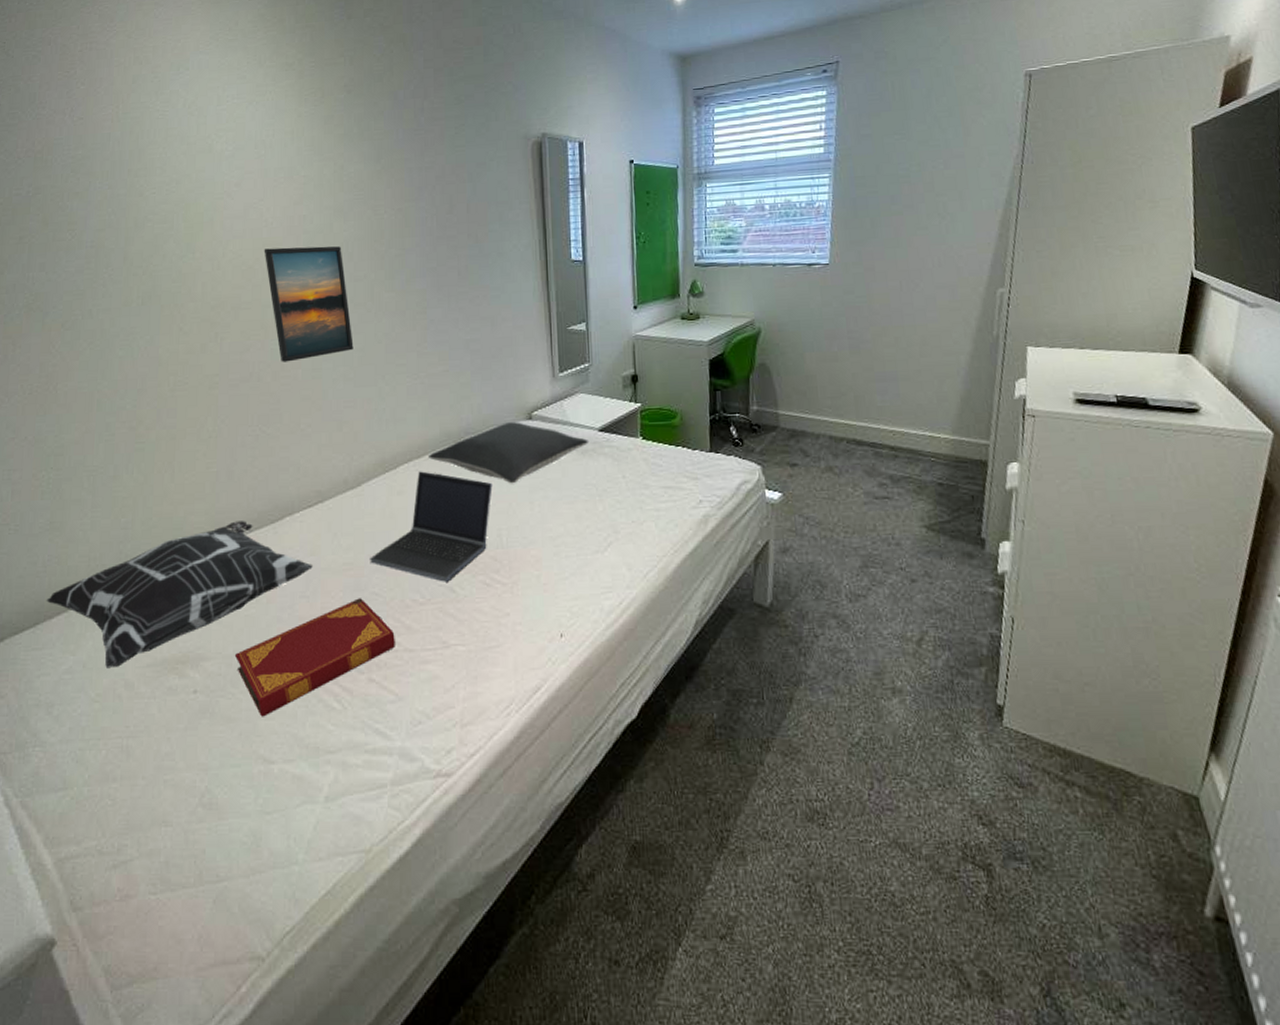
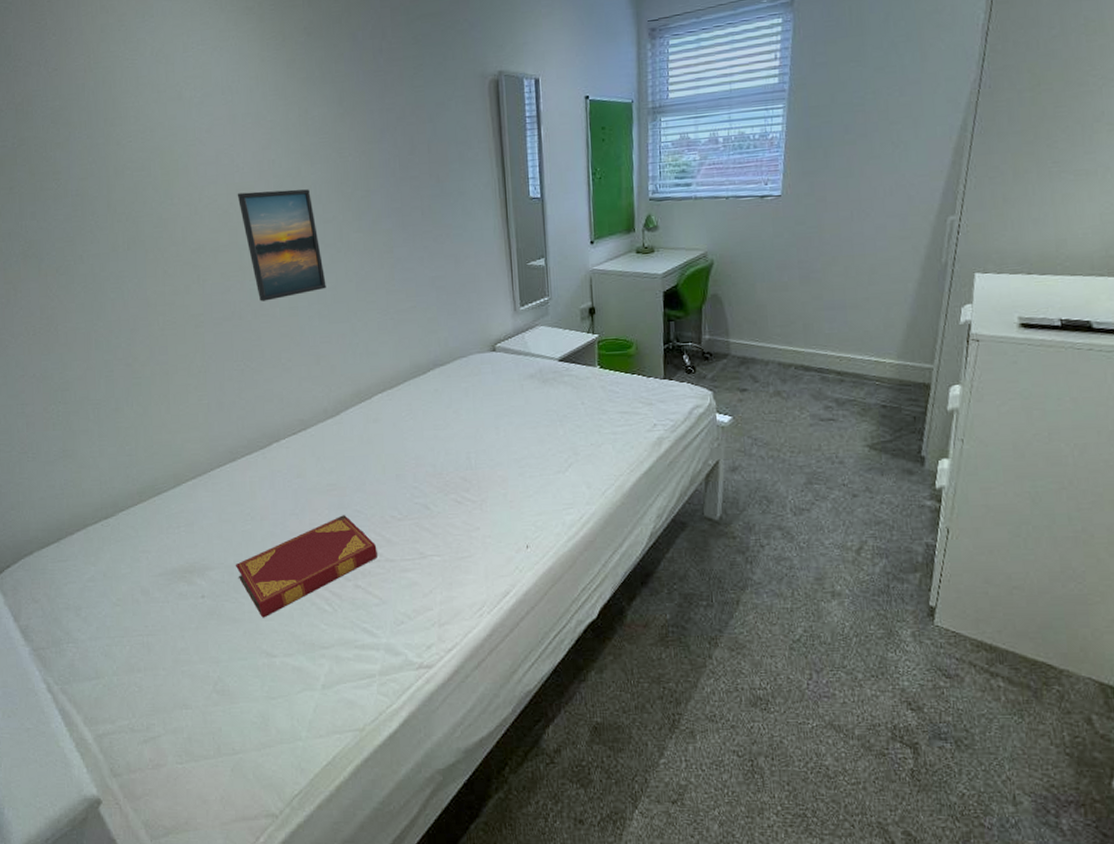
decorative pillow: present [46,521,313,669] -> none [66,447,300,577]
laptop computer: present [370,471,493,582] -> none [351,400,461,500]
pillow: present [427,421,589,484] -> none [399,353,550,411]

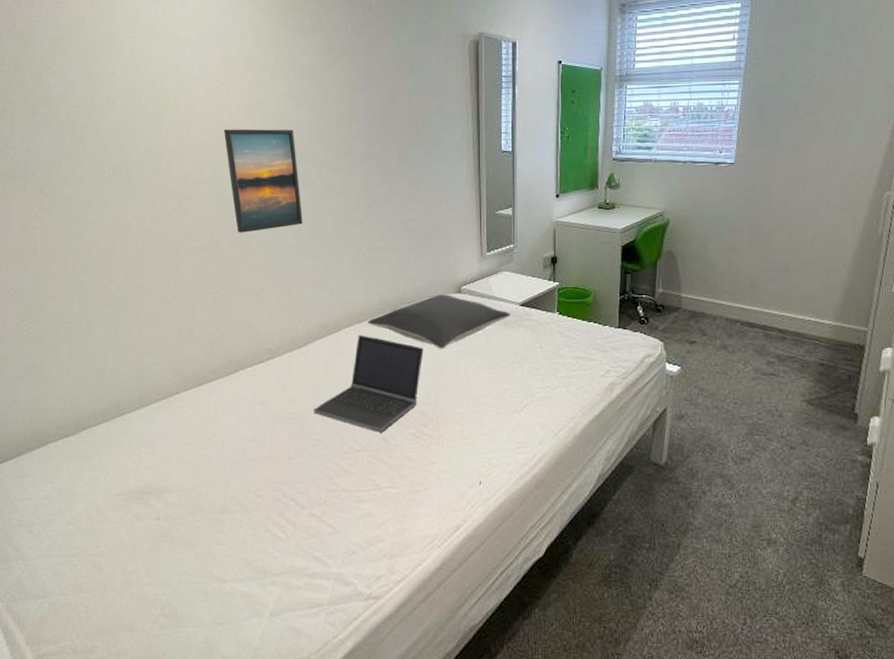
hardback book: present [236,515,377,618] -> none [194,444,334,543]
laptop computer: none [351,400,461,500] -> present [313,335,424,433]
pillow: none [399,353,550,411] -> present [367,293,511,349]

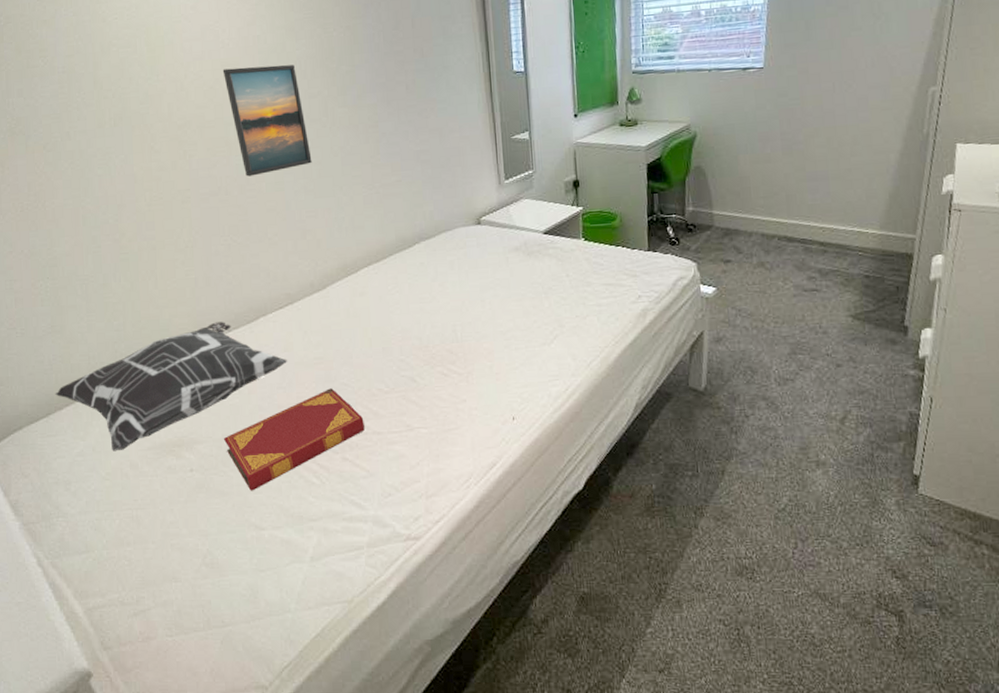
decorative pillow: none [27,372,263,496] -> present [55,322,287,452]
hardback book: none [194,444,334,543] -> present [224,388,365,491]
laptop computer: present [313,335,424,433] -> none [338,274,446,373]
pillow: present [367,293,511,349] -> none [385,226,535,284]

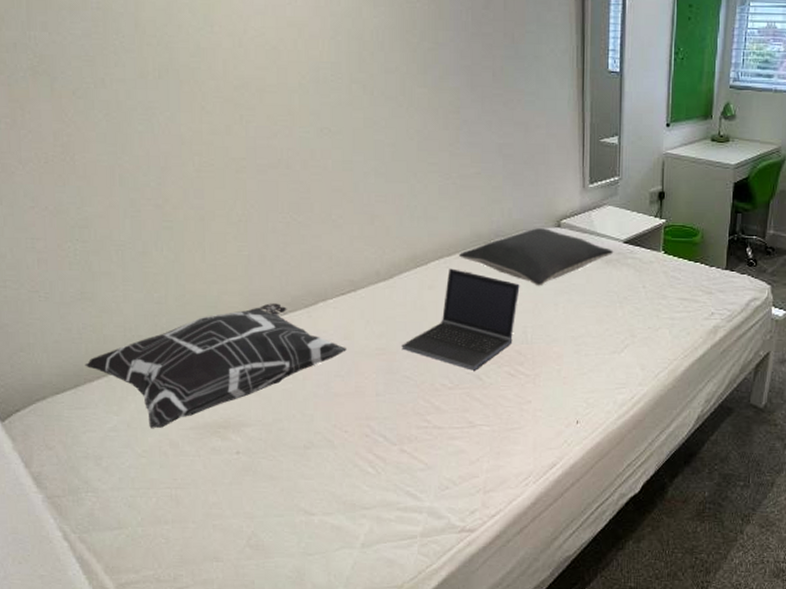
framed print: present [222,64,312,177] -> none [288,29,385,152]
hardback book: present [224,388,365,491] -> none [275,380,425,477]
laptop computer: none [338,274,446,373] -> present [401,268,520,371]
pillow: none [385,226,535,284] -> present [458,227,614,286]

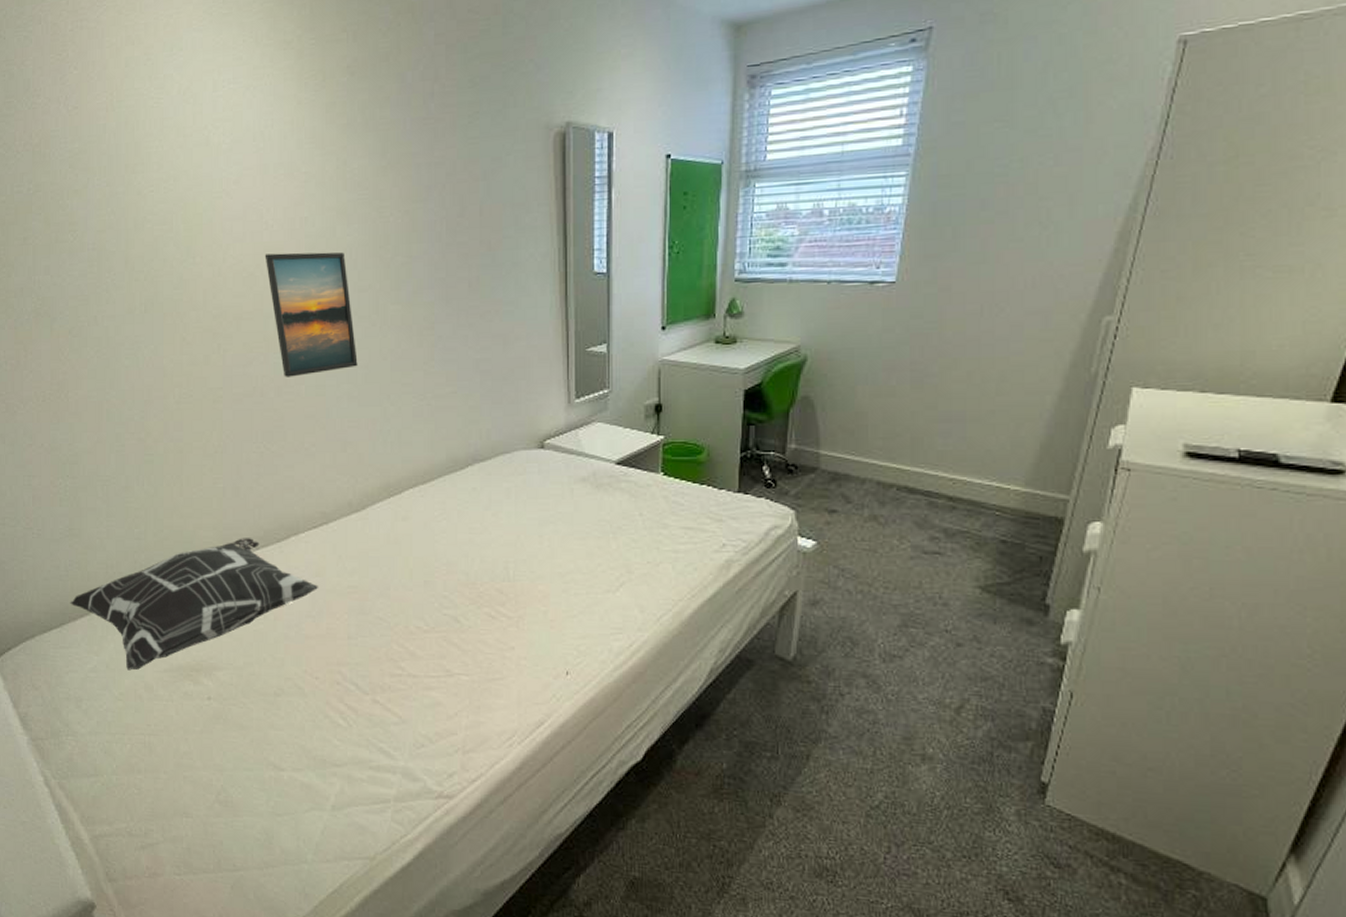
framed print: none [288,29,385,152] -> present [264,252,358,377]
laptop computer: present [401,268,520,371] -> none [374,497,500,612]
pillow: present [458,227,614,286] -> none [433,449,605,516]

